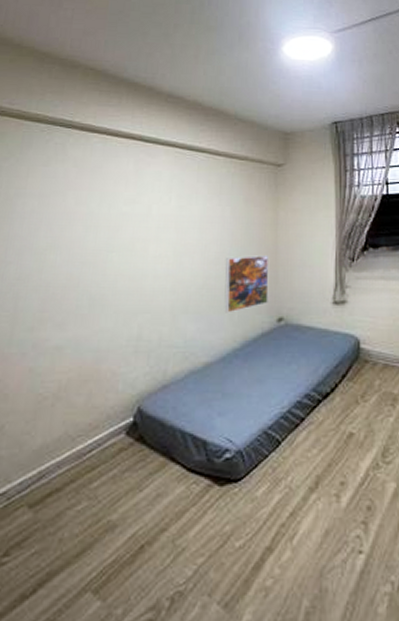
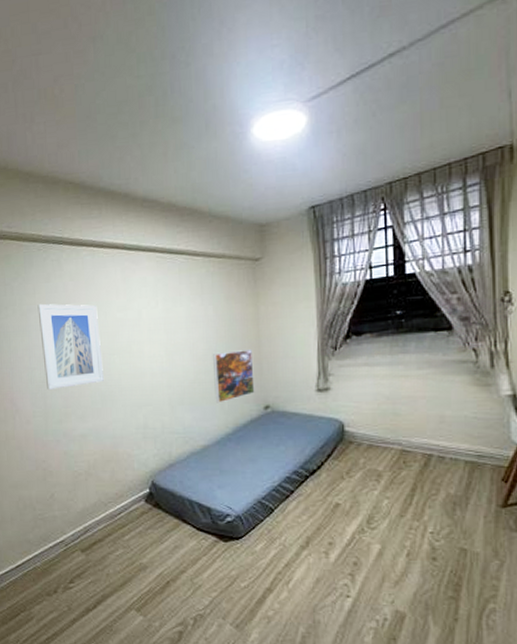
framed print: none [21,188,101,289] -> present [37,303,104,389]

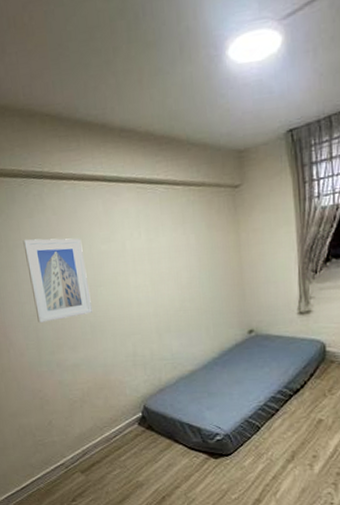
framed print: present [212,350,255,403] -> none [196,276,239,330]

